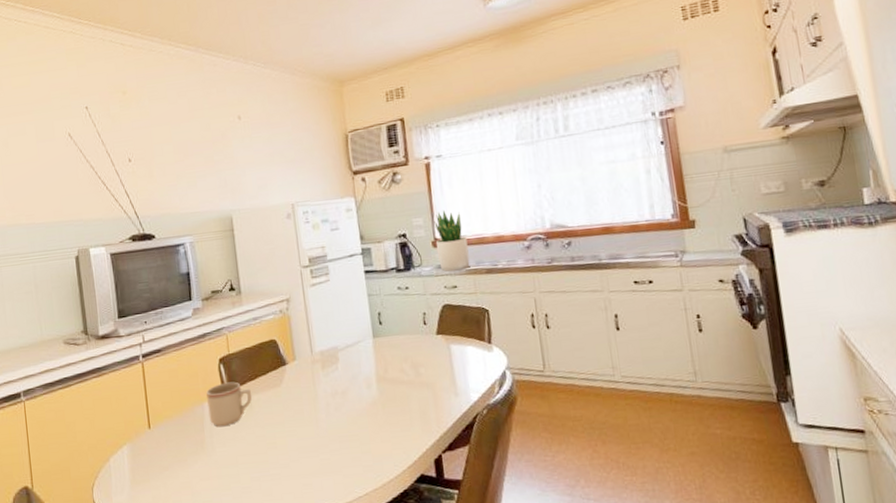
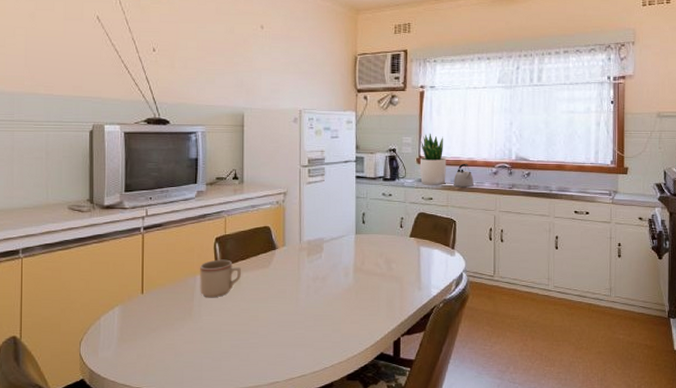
kettle: none [479,240,505,271] -> present [454,163,475,189]

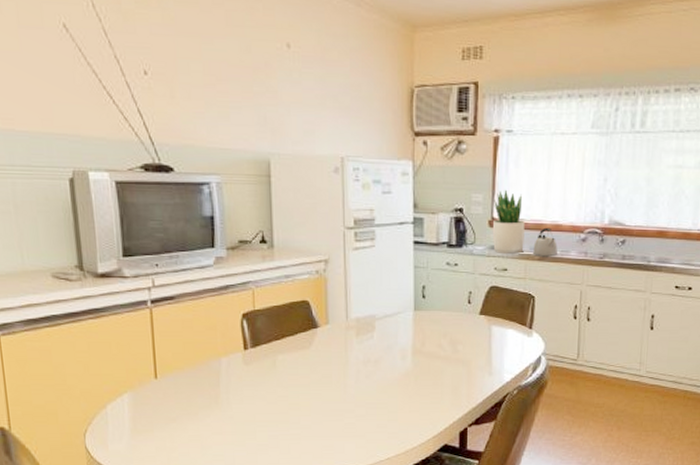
mug: present [200,259,242,297] -> none [225,339,277,383]

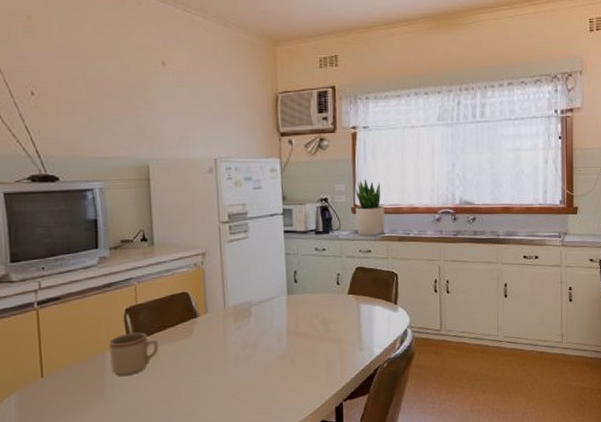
mug: none [225,339,277,383] -> present [109,332,159,376]
kettle: present [533,227,558,258] -> none [393,210,416,239]

